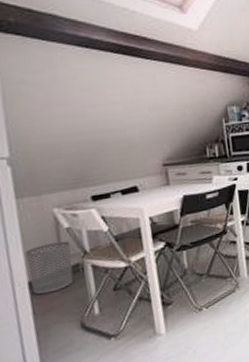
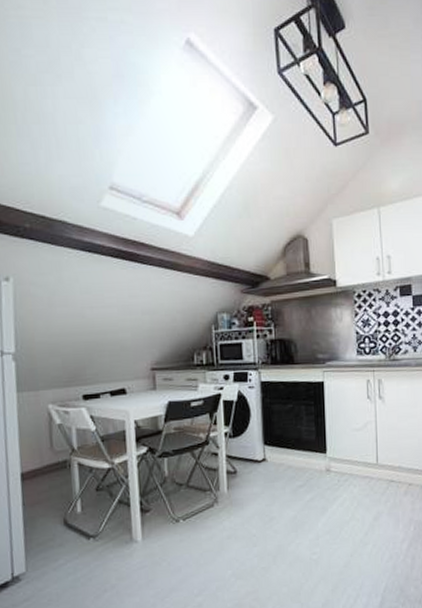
waste bin: present [25,241,74,295] -> none [20,437,61,487]

